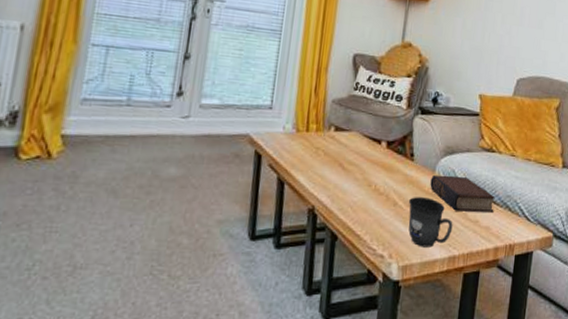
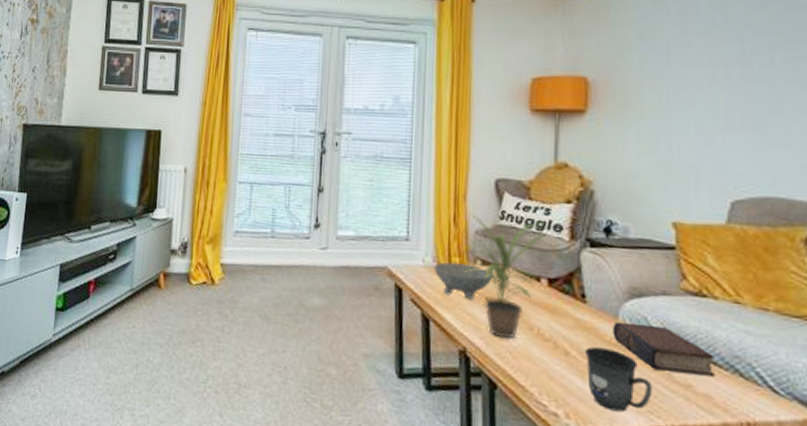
bowl: none [292,129,344,163] -> present [433,262,493,300]
potted plant: none [319,83,390,196] -> present [462,213,548,339]

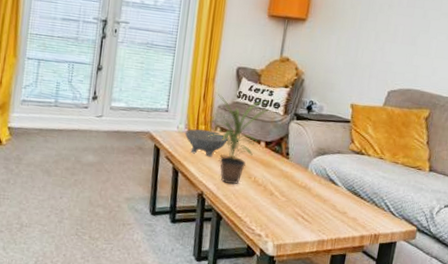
mug: present [584,347,653,412] -> none [283,189,323,232]
book: present [613,321,715,376] -> none [303,171,363,206]

